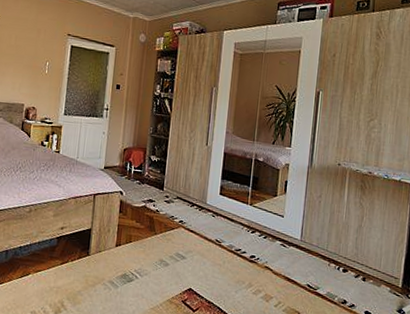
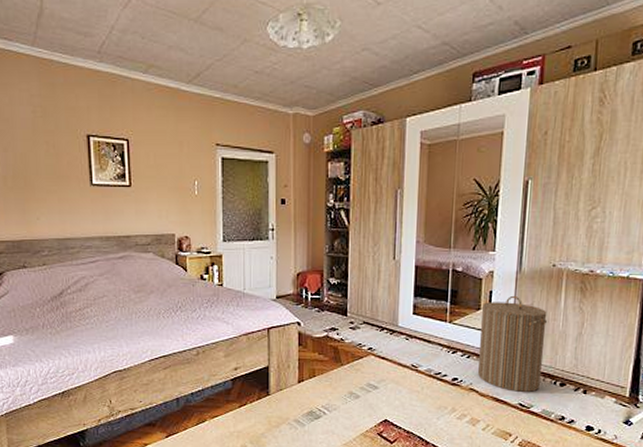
laundry hamper: none [273,186,333,275] -> present [478,295,547,392]

